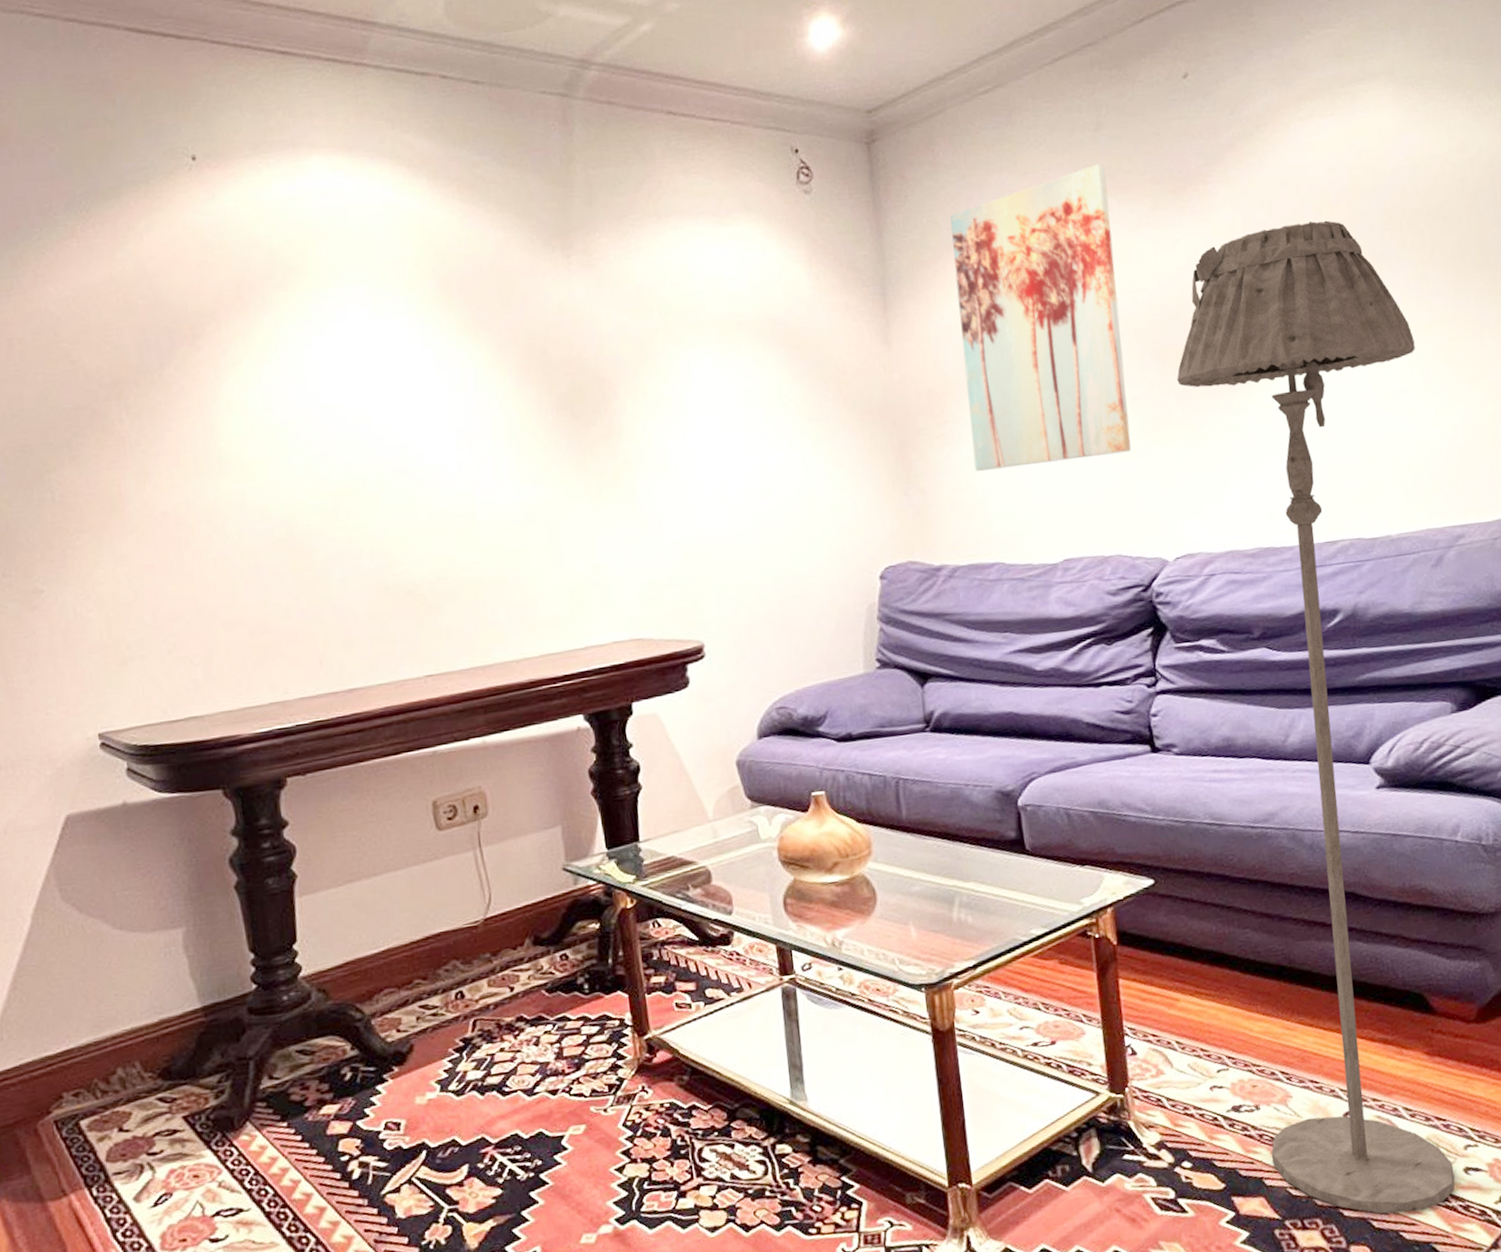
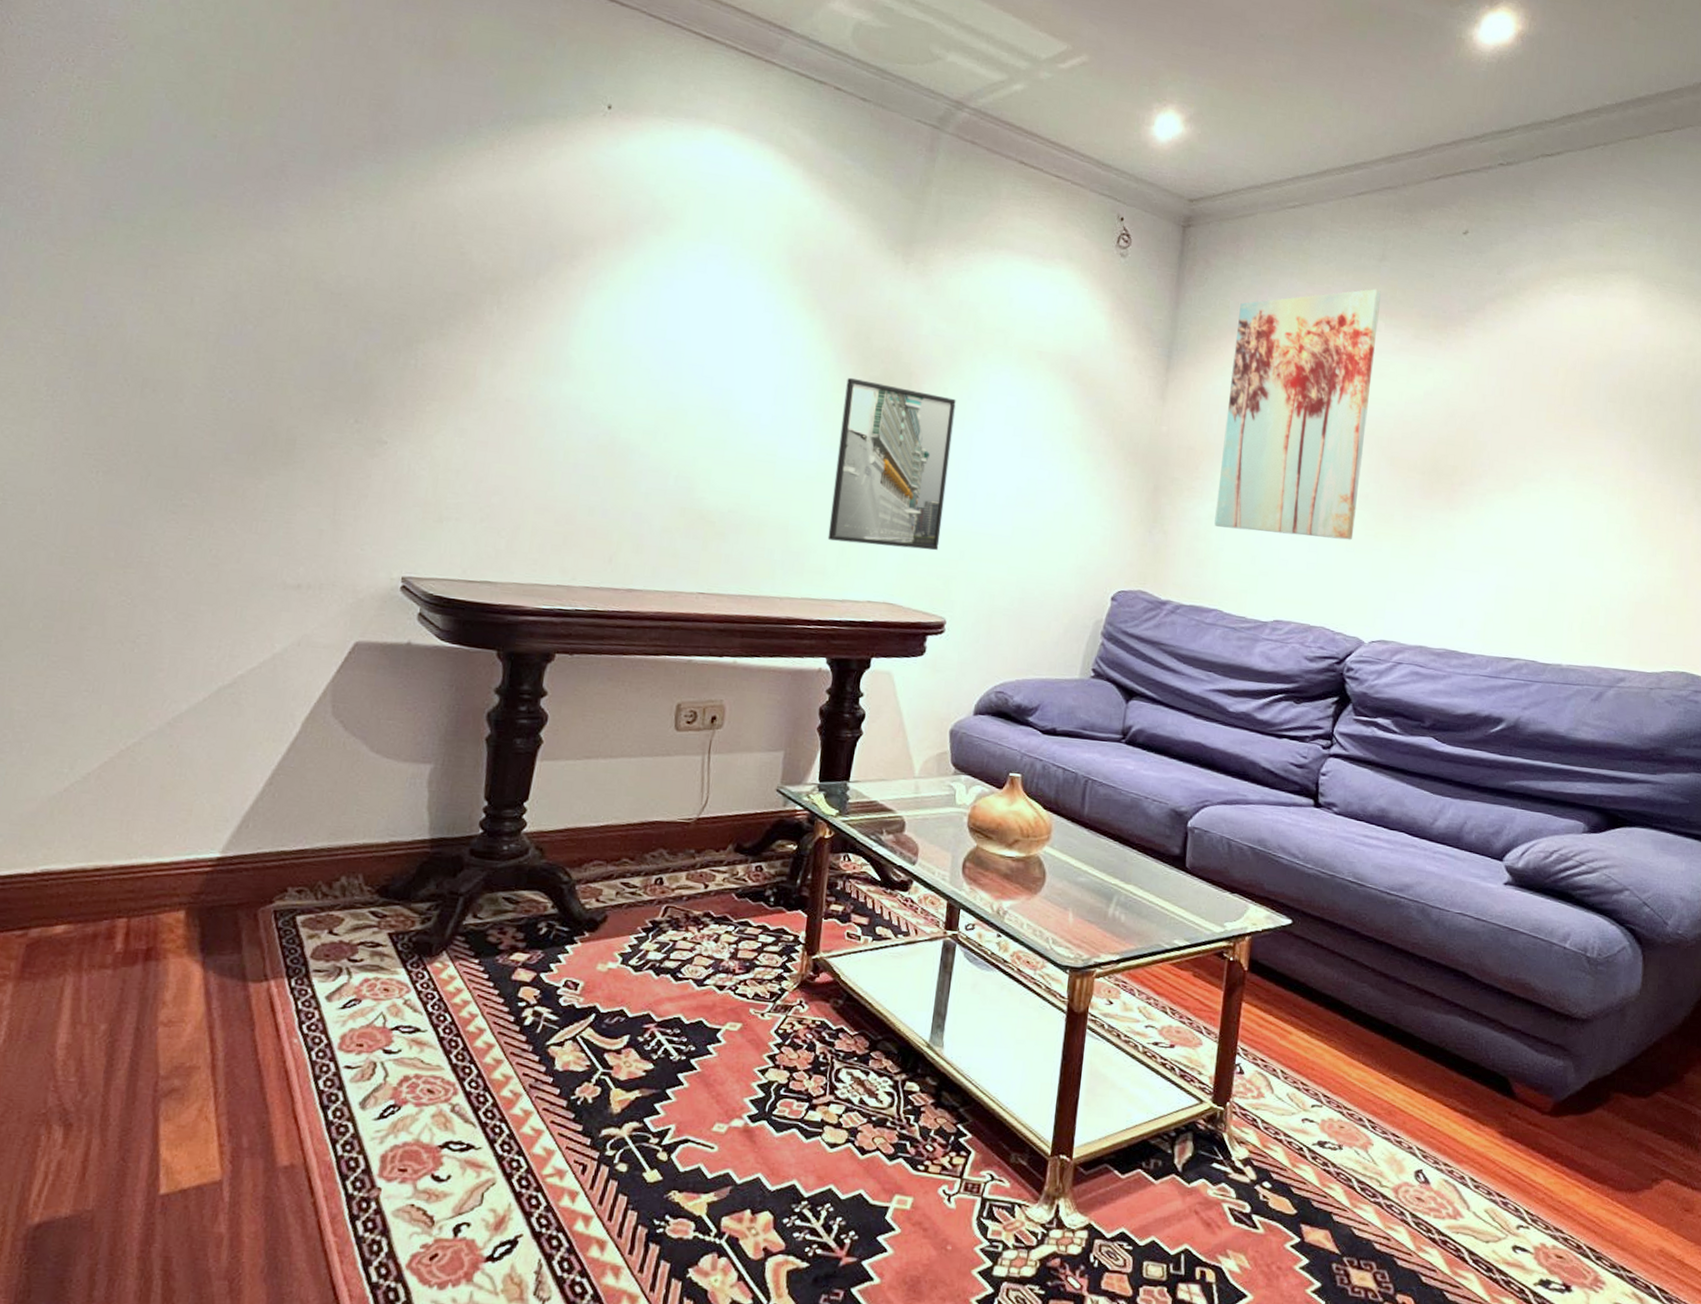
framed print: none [532,397,678,585] -> present [827,377,956,551]
floor lamp: present [1177,220,1455,1215] -> none [1343,377,1616,1277]

